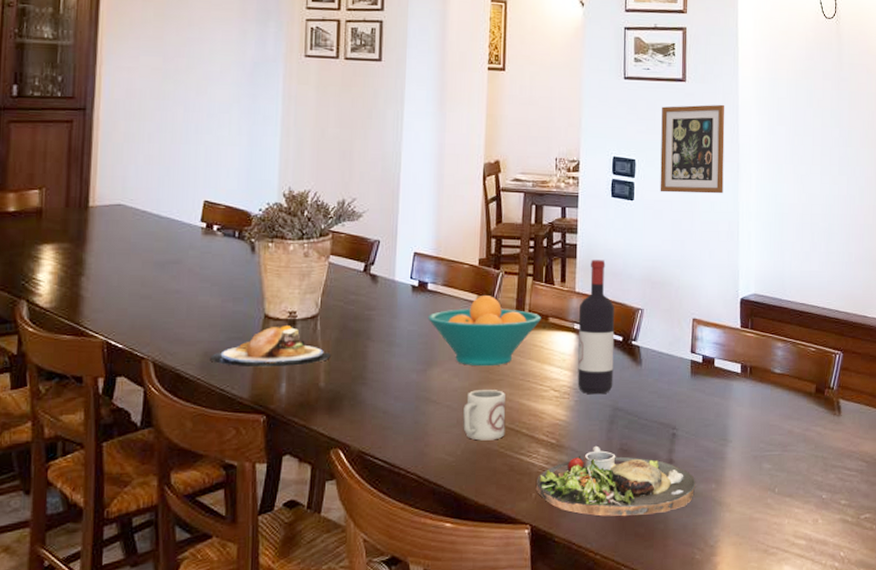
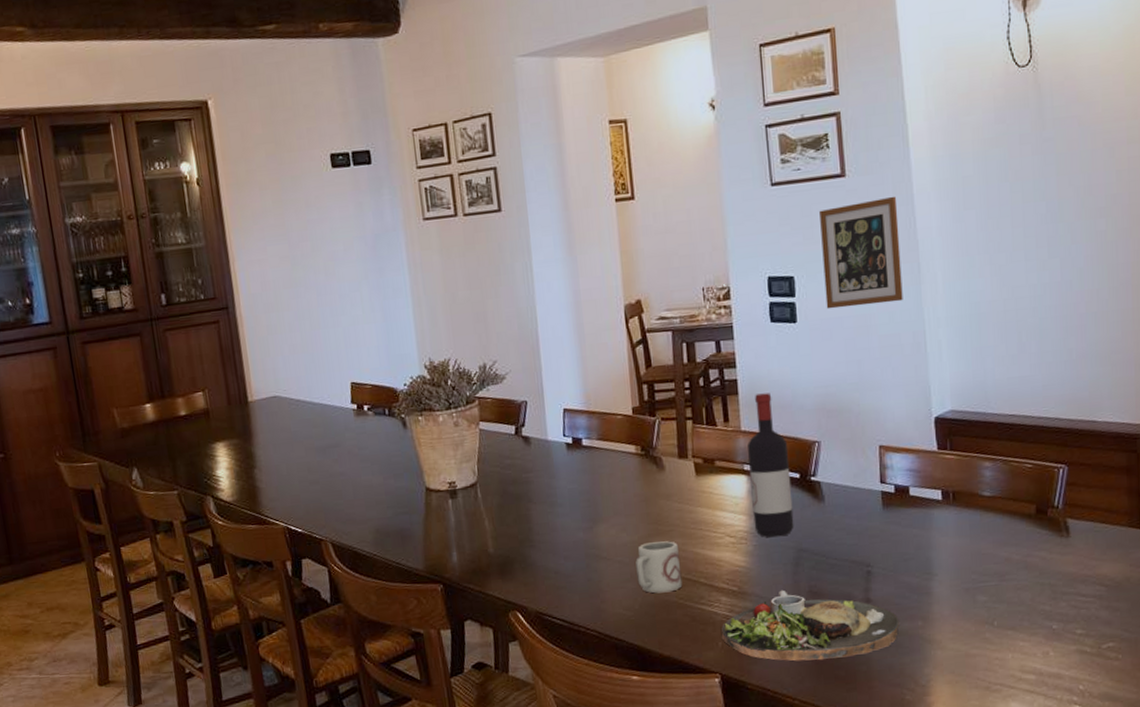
plate: present [210,326,331,368] -> none [382,496,495,541]
fruit bowl: present [427,296,542,367] -> none [586,445,708,519]

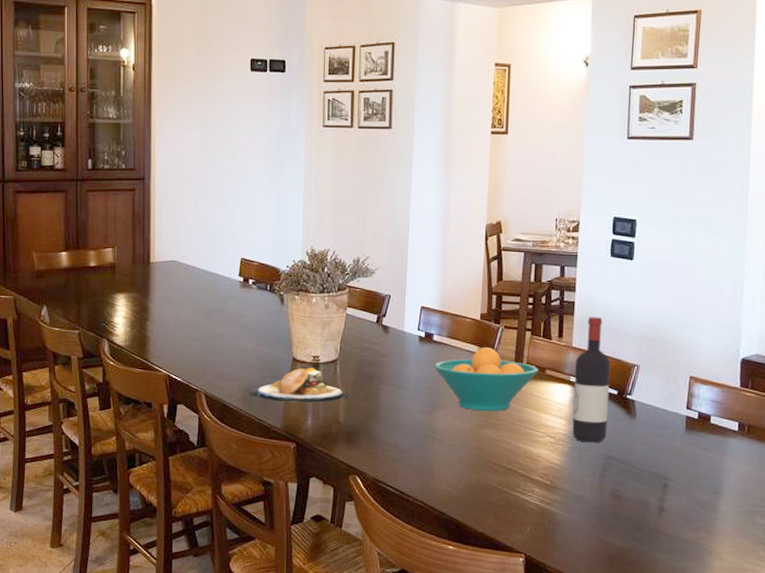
plate: none [382,496,495,541] -> present [249,368,349,403]
fruit bowl: none [586,445,708,519] -> present [433,347,539,412]
cup: present [635,541,683,593] -> none [464,432,504,478]
dinner plate: present [721,589,900,661] -> none [530,489,686,555]
picture frame: present [819,196,903,309] -> none [661,162,735,254]

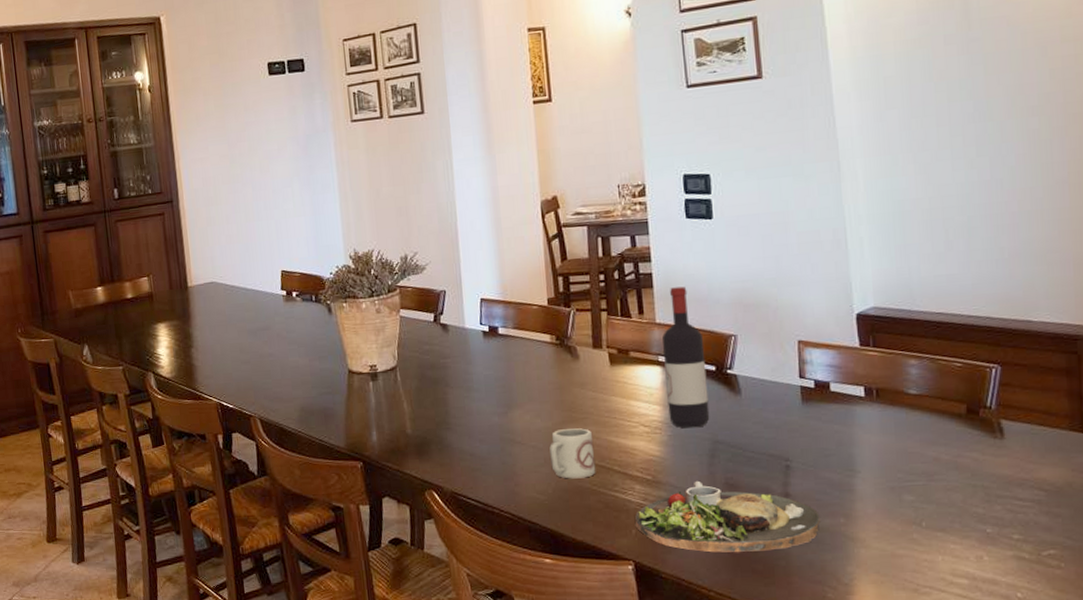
plate: present [249,368,349,403] -> none [306,378,414,419]
fruit bowl: present [433,347,539,412] -> none [502,335,622,406]
cup: none [464,432,504,478] -> present [549,428,596,479]
dinner plate: none [530,489,686,555] -> present [634,480,820,552]

